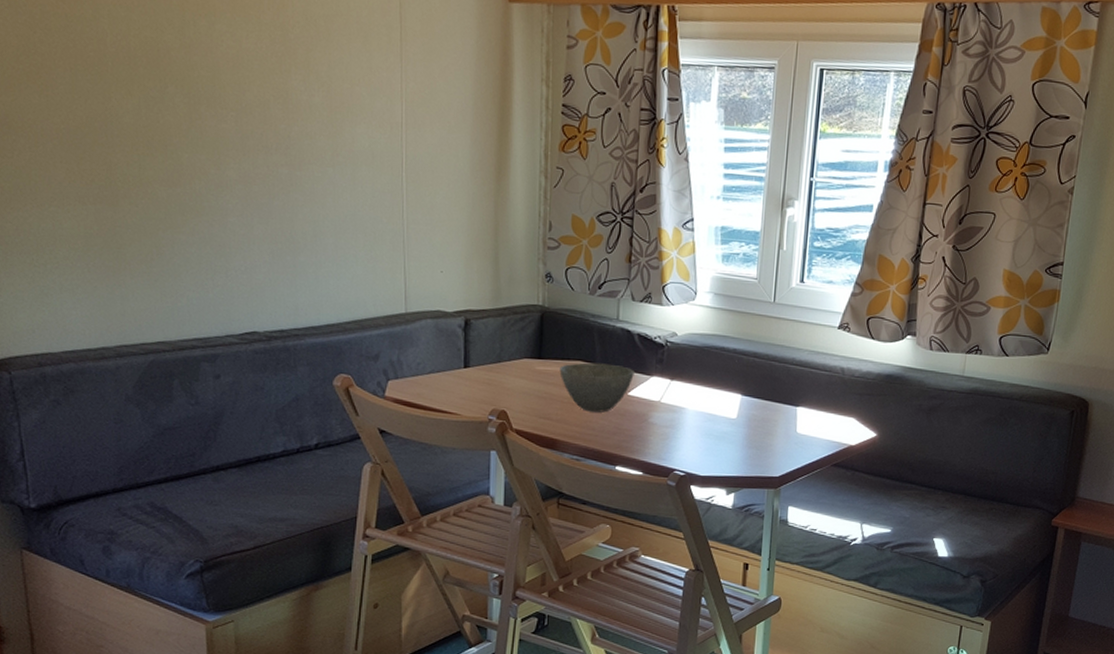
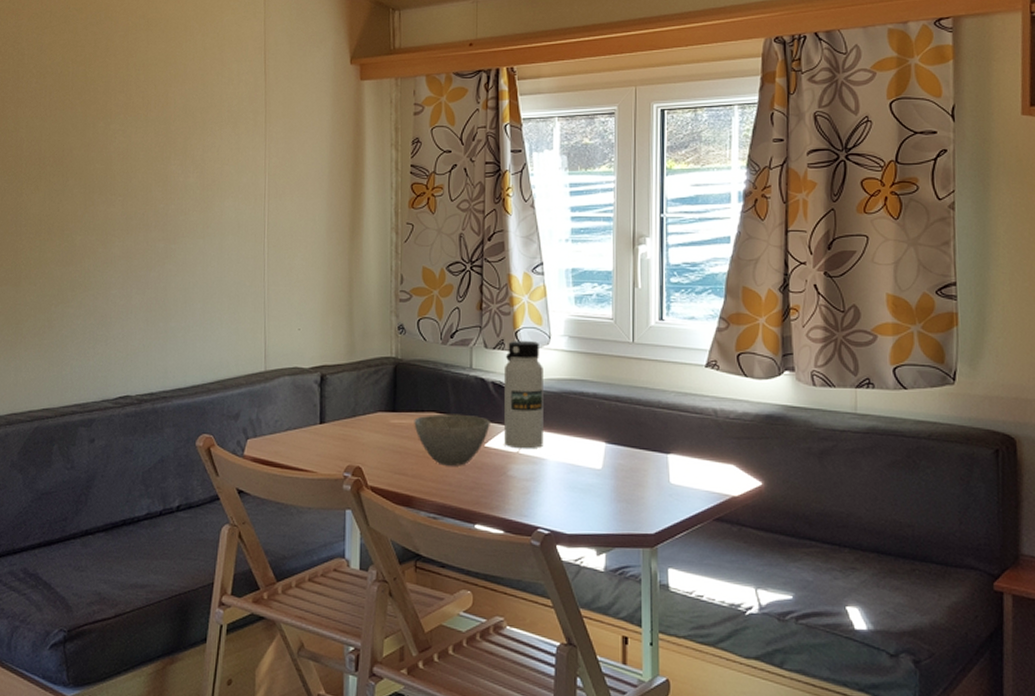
water bottle: none [647,294,688,399] -> present [503,340,543,449]

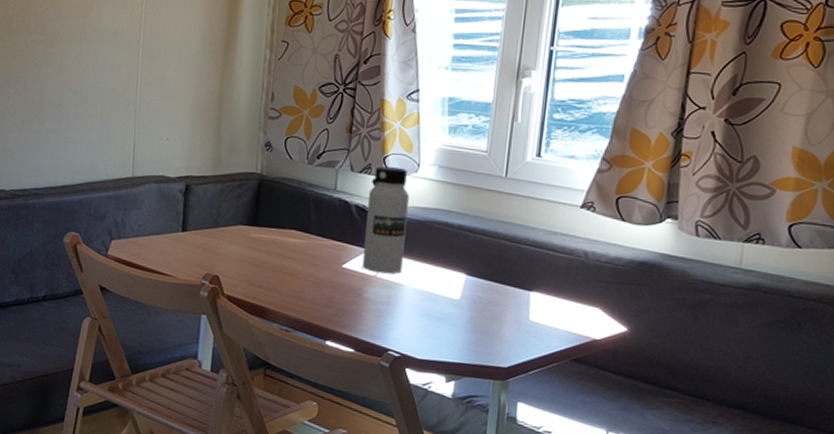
bowl: present [414,413,490,466] -> none [273,232,350,284]

